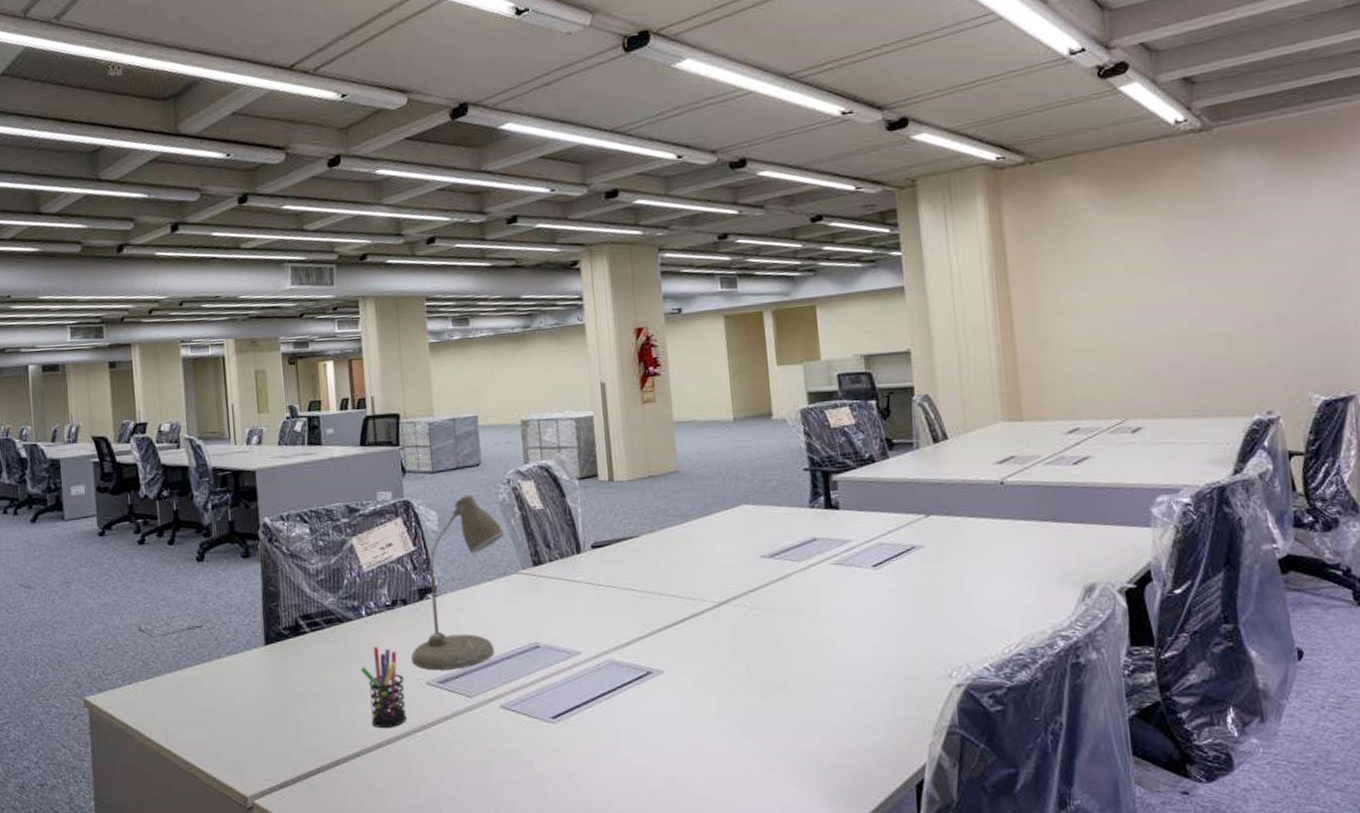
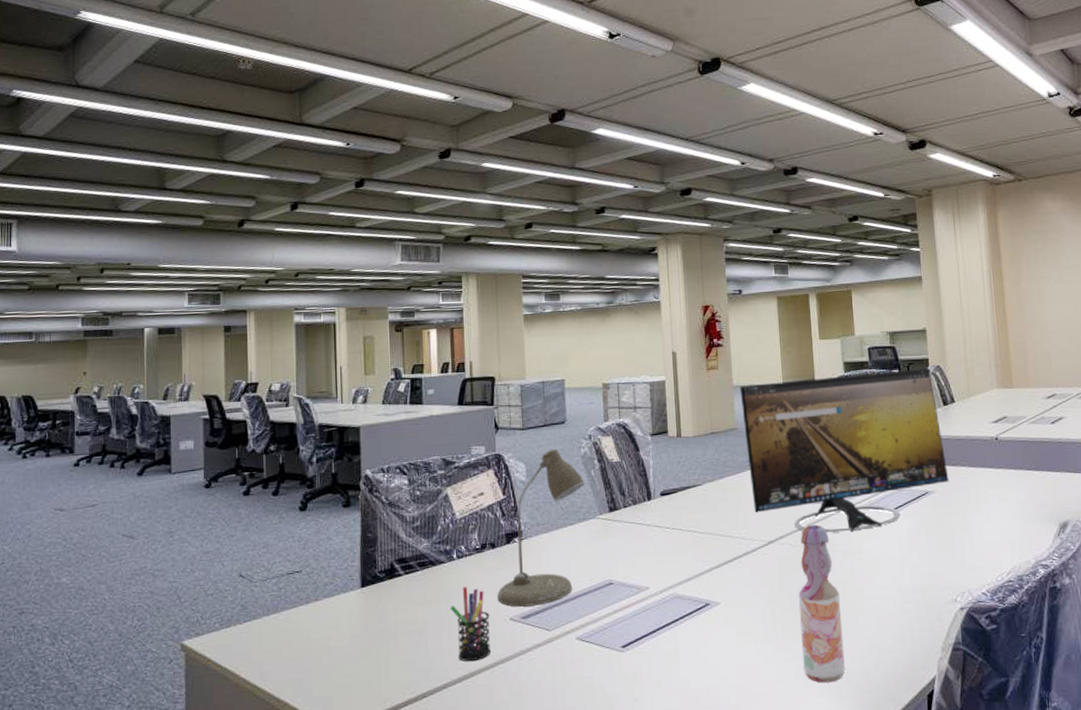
computer monitor: none [681,398,941,594] -> present [739,368,949,533]
bottle: none [756,583,815,767] -> present [798,524,845,683]

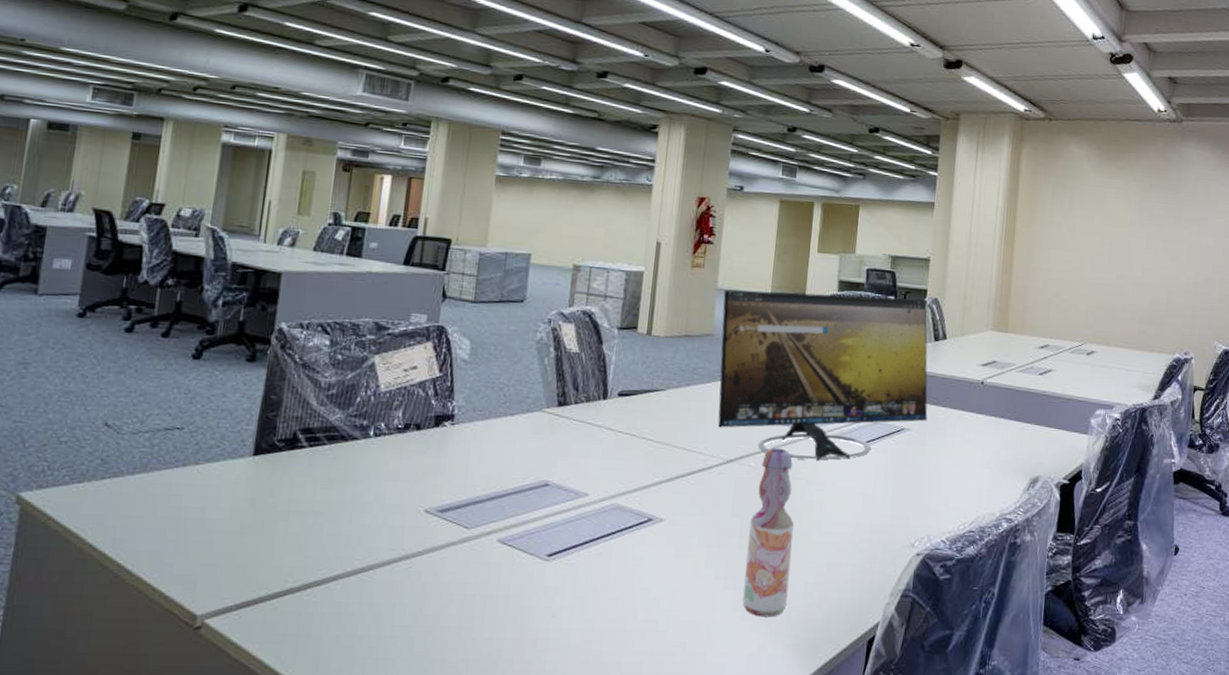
pen holder: present [450,586,492,662] -> none [356,468,402,554]
desk lamp: present [497,448,586,607] -> none [414,328,536,500]

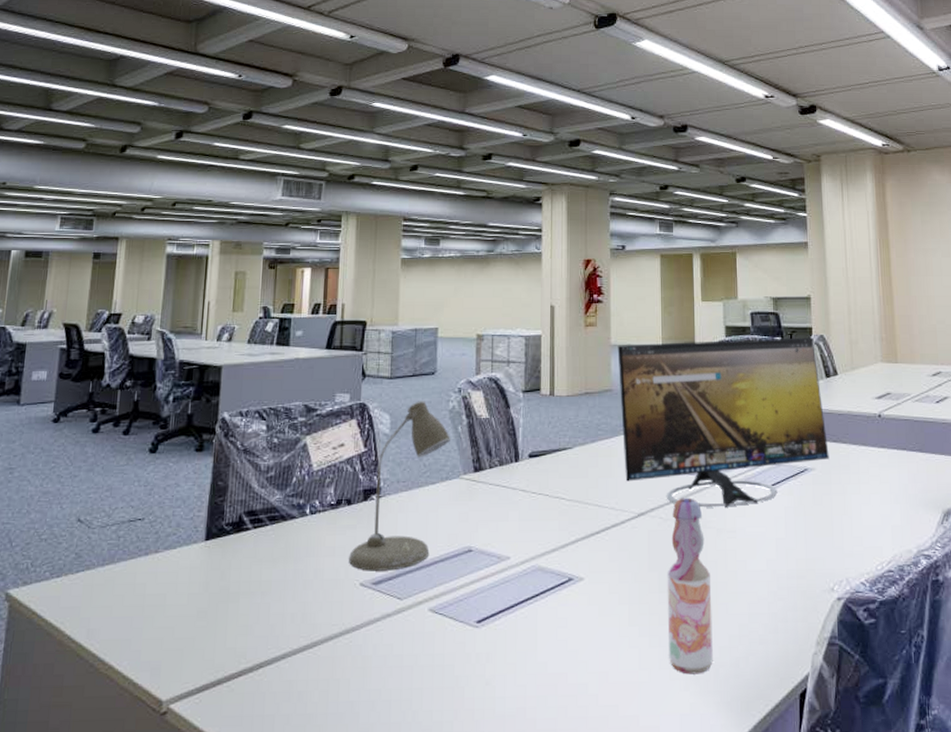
desk lamp: none [414,328,536,500] -> present [349,401,452,571]

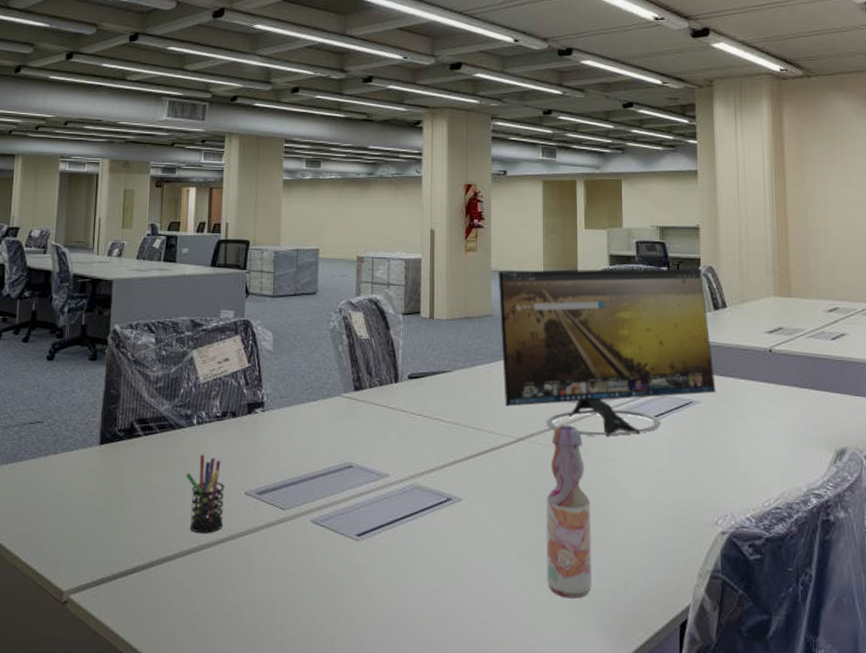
pen holder: none [297,545,339,630] -> present [185,454,225,534]
desk lamp: present [349,401,452,571] -> none [234,320,332,482]

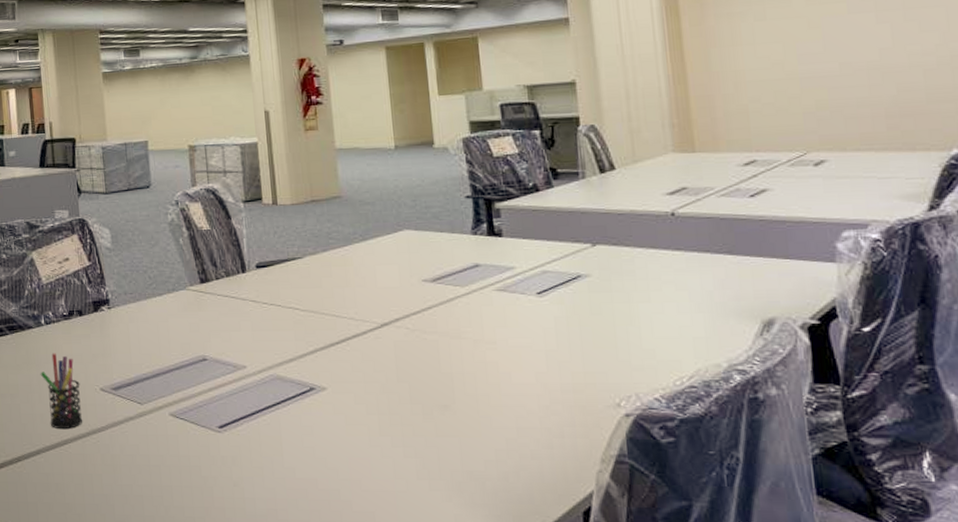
computer monitor: present [498,268,716,436] -> none [343,128,608,318]
bottle: present [546,425,592,599] -> none [418,307,478,487]

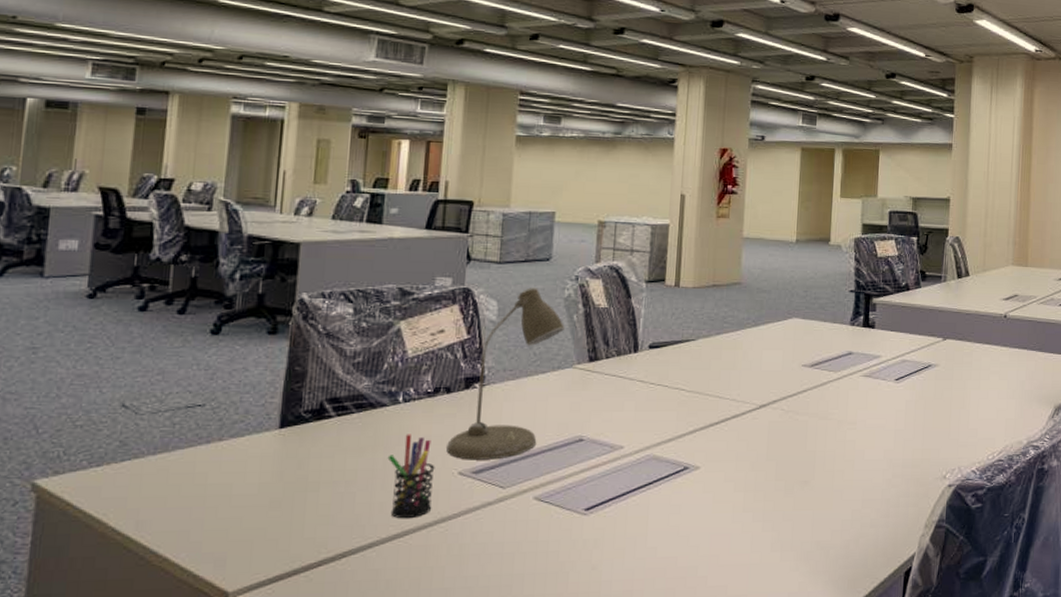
desk lamp: none [87,214,174,378] -> present [446,287,566,460]

